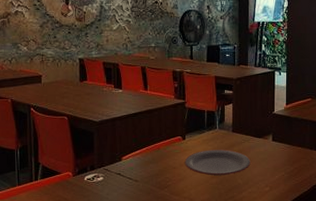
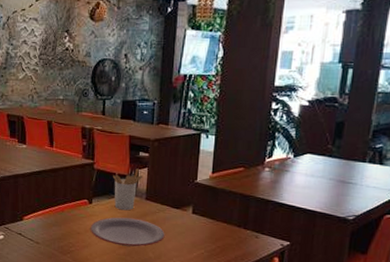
utensil holder: none [202,105,228,143] -> present [112,168,142,211]

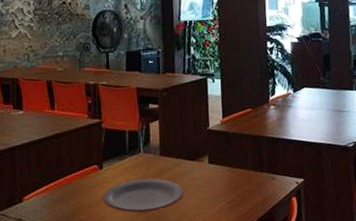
utensil holder: present [112,168,142,211] -> none [122,122,154,171]

